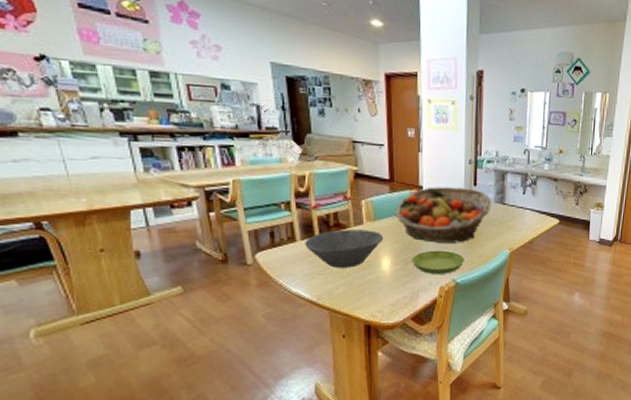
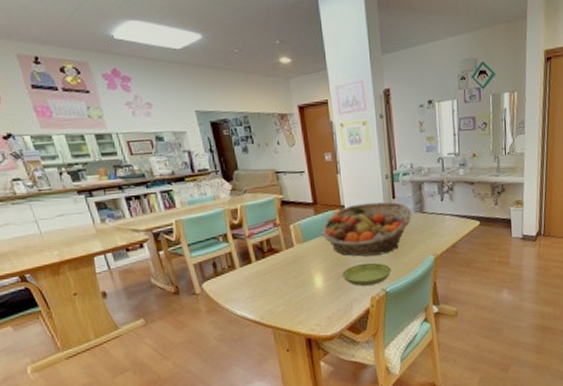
bowl: present [305,229,384,268] -> none [243,251,314,289]

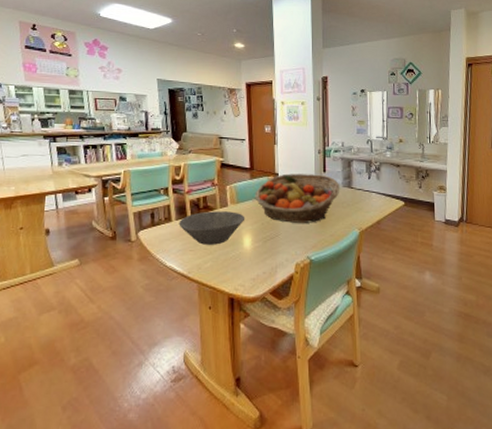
bowl: none [243,251,314,289] -> present [179,211,245,245]
saucer: present [342,262,391,286] -> none [270,229,317,252]

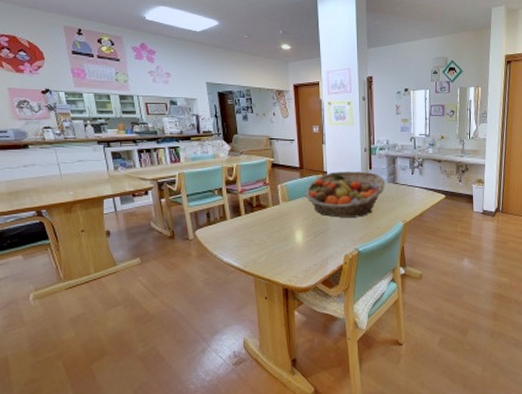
bowl: present [179,211,245,245] -> none [234,209,297,241]

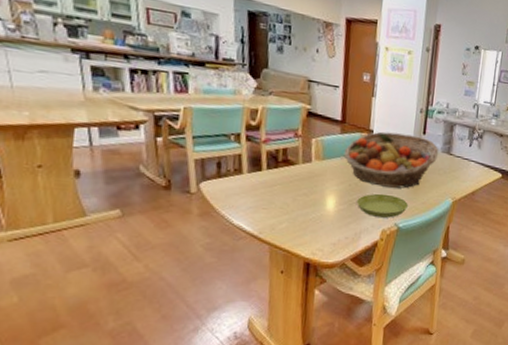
saucer: none [321,224,364,244] -> present [357,193,408,218]

